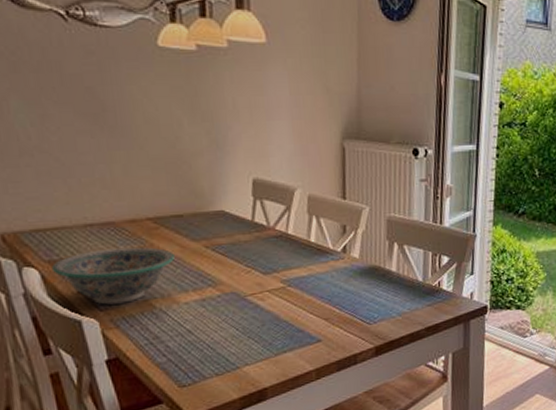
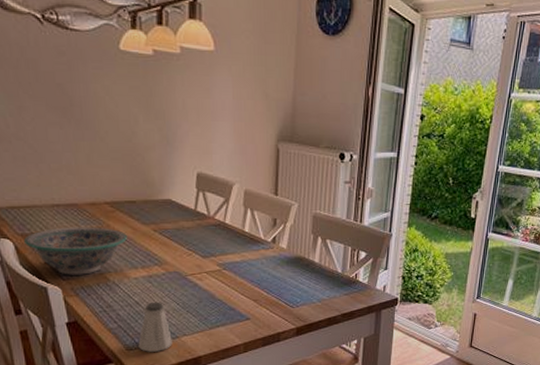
saltshaker: none [192,328,233,388] -> present [138,301,172,352]

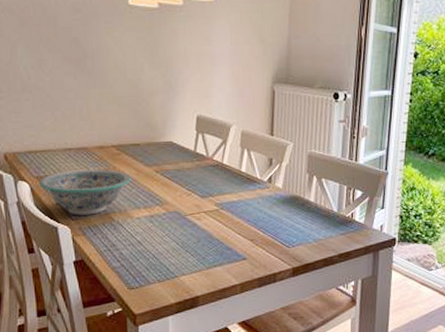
saltshaker: present [138,301,172,352] -> none [139,241,171,291]

